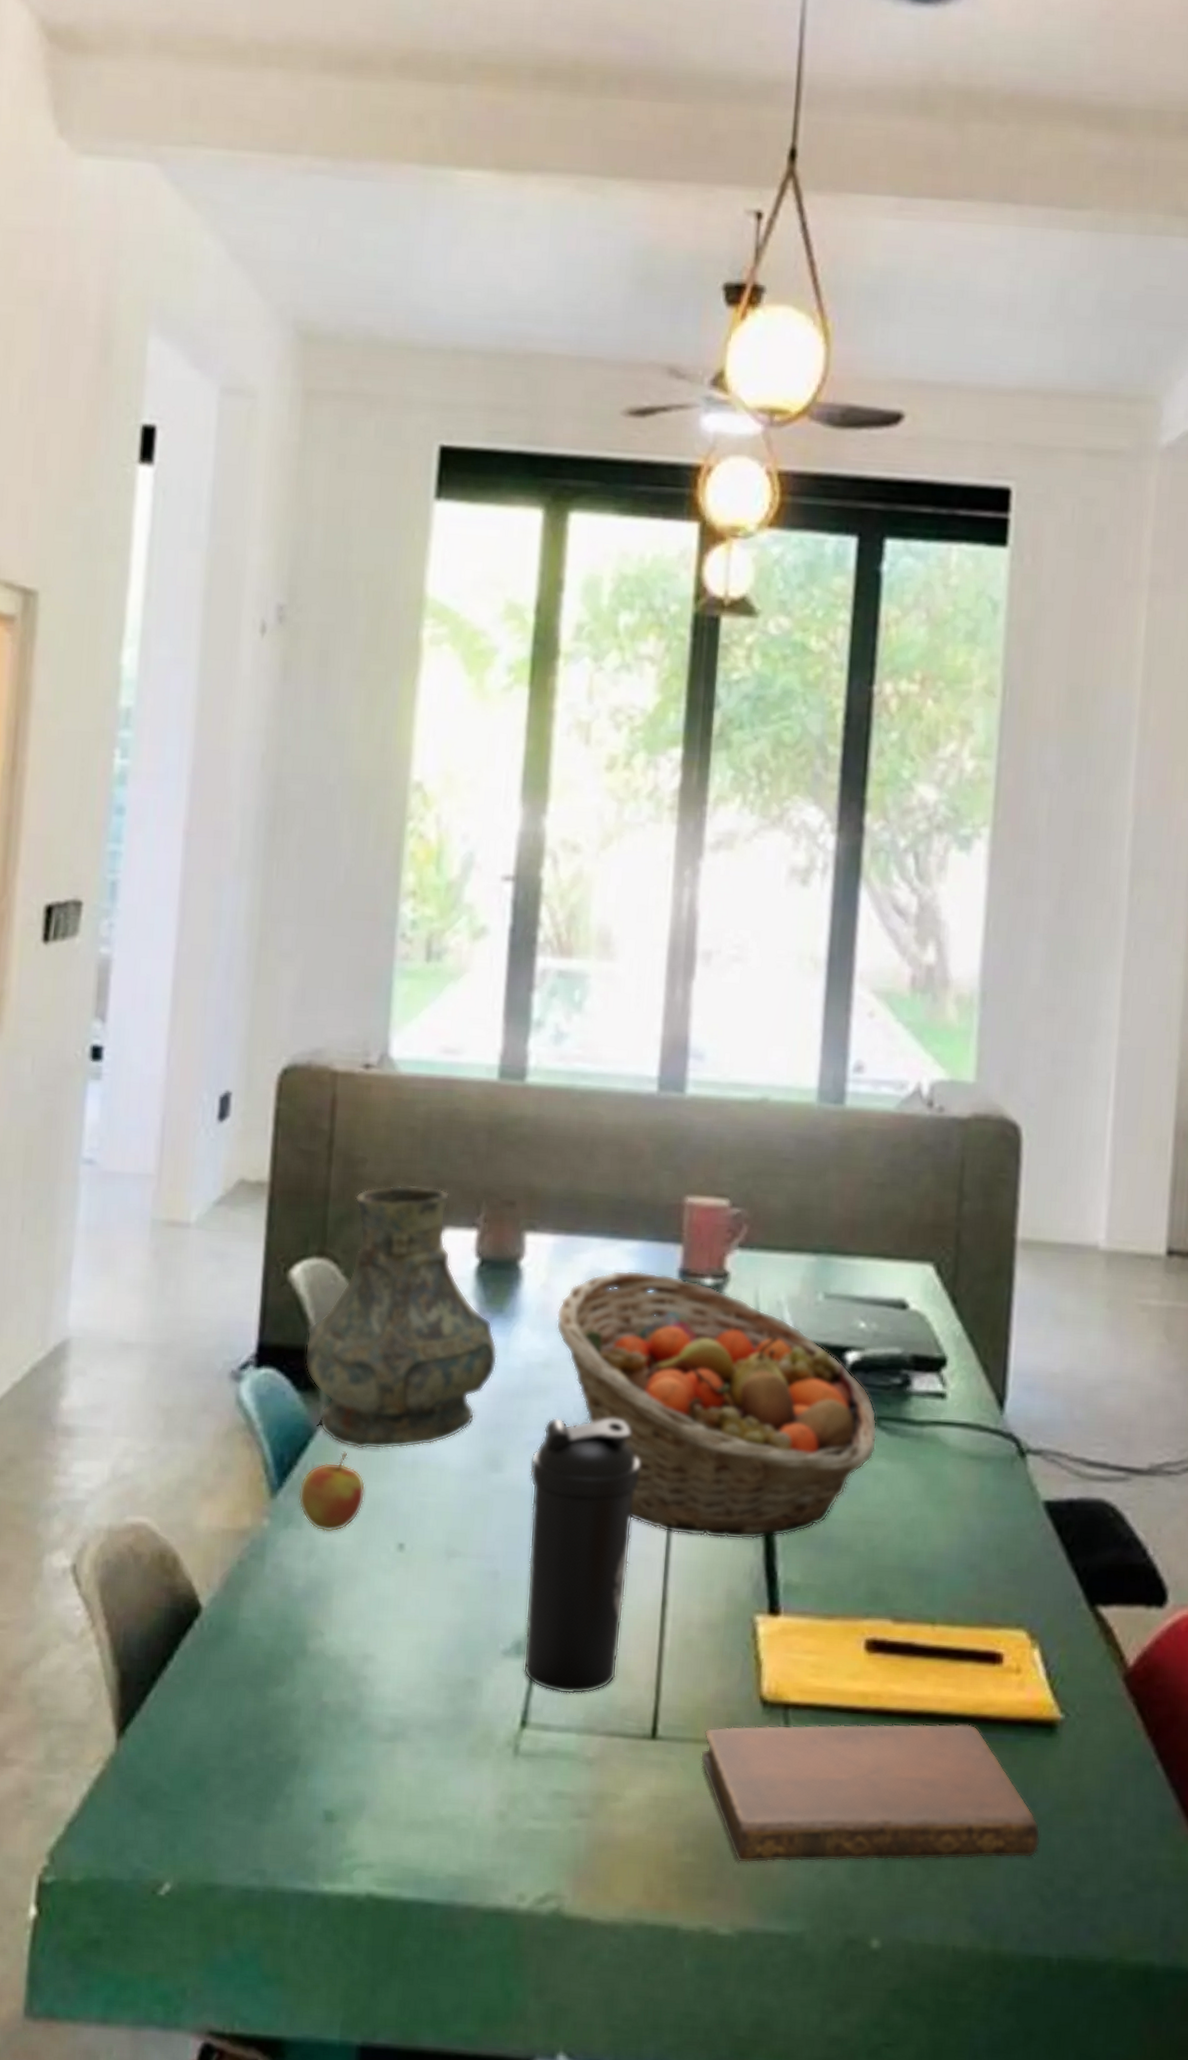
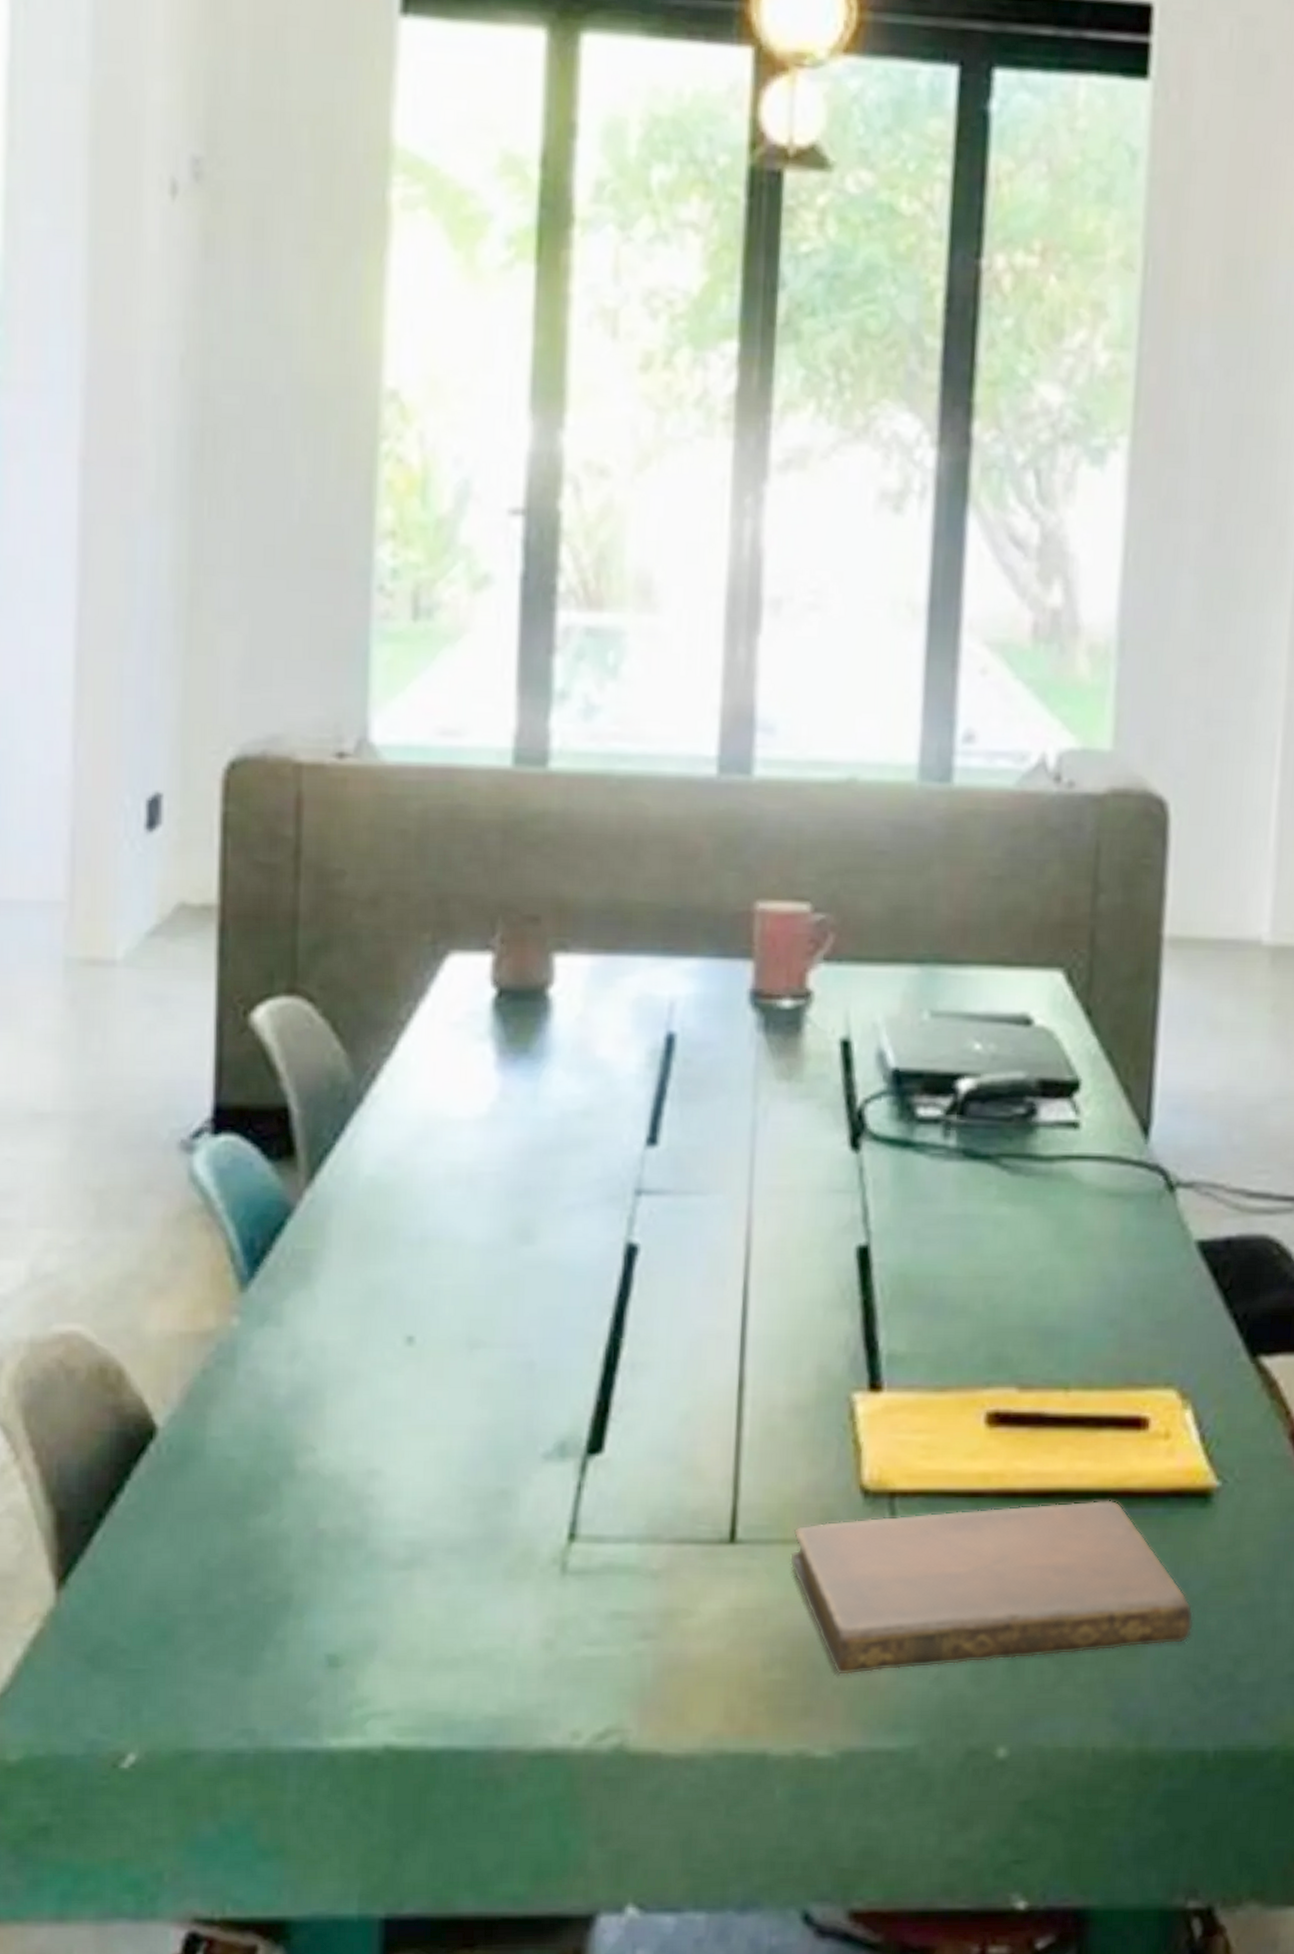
apple: present [298,1451,366,1532] -> none [276,1230,362,1328]
vase: present [304,1184,498,1450] -> none [275,901,524,1227]
water bottle: present [523,1417,640,1695] -> none [569,1173,708,1499]
fruit basket: present [556,1270,878,1540] -> none [596,993,998,1307]

